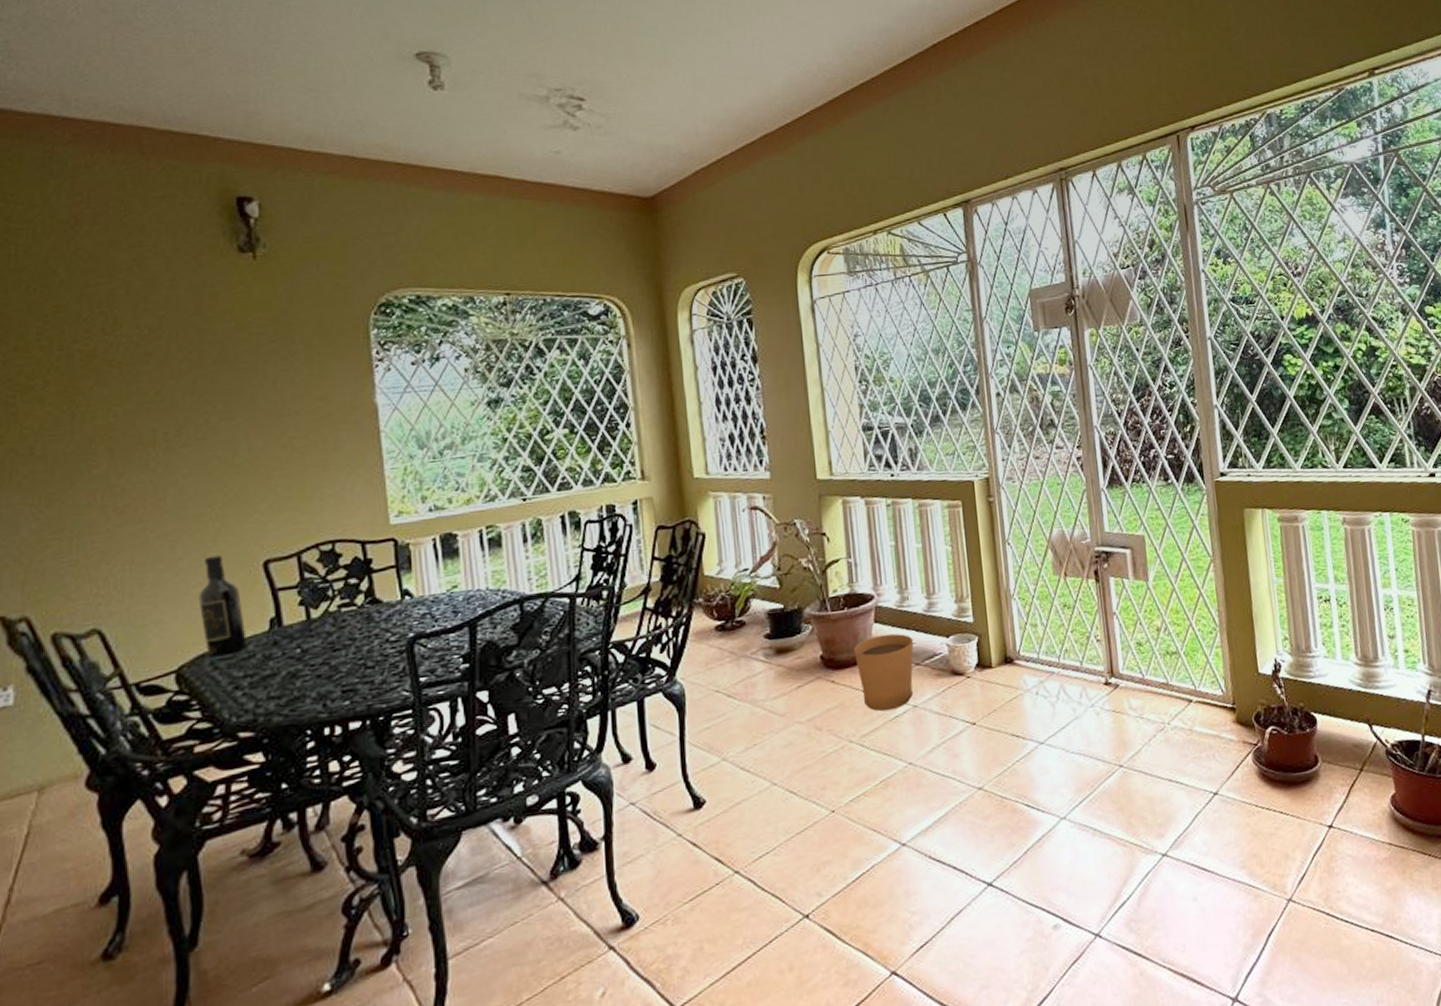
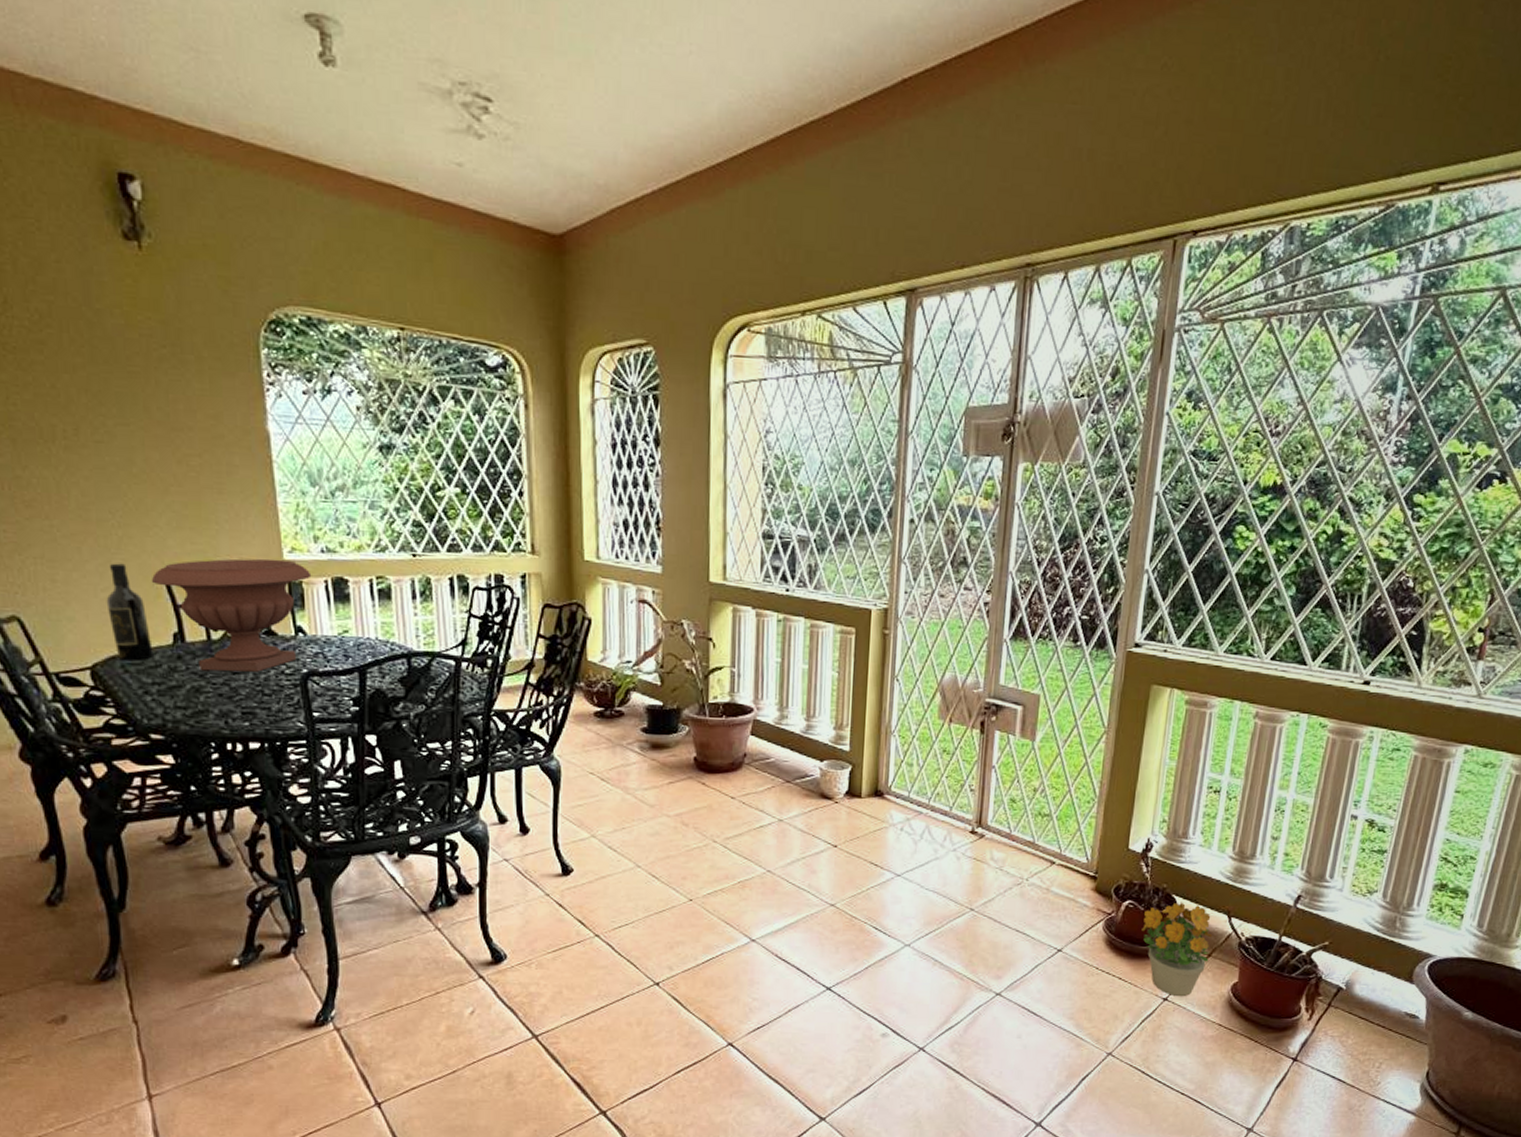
decorative bowl: none [248,524,419,654] -> present [151,558,312,672]
planter: present [854,633,914,712] -> none [727,747,788,820]
flowerpot: none [1289,718,1362,822] -> present [1141,902,1212,997]

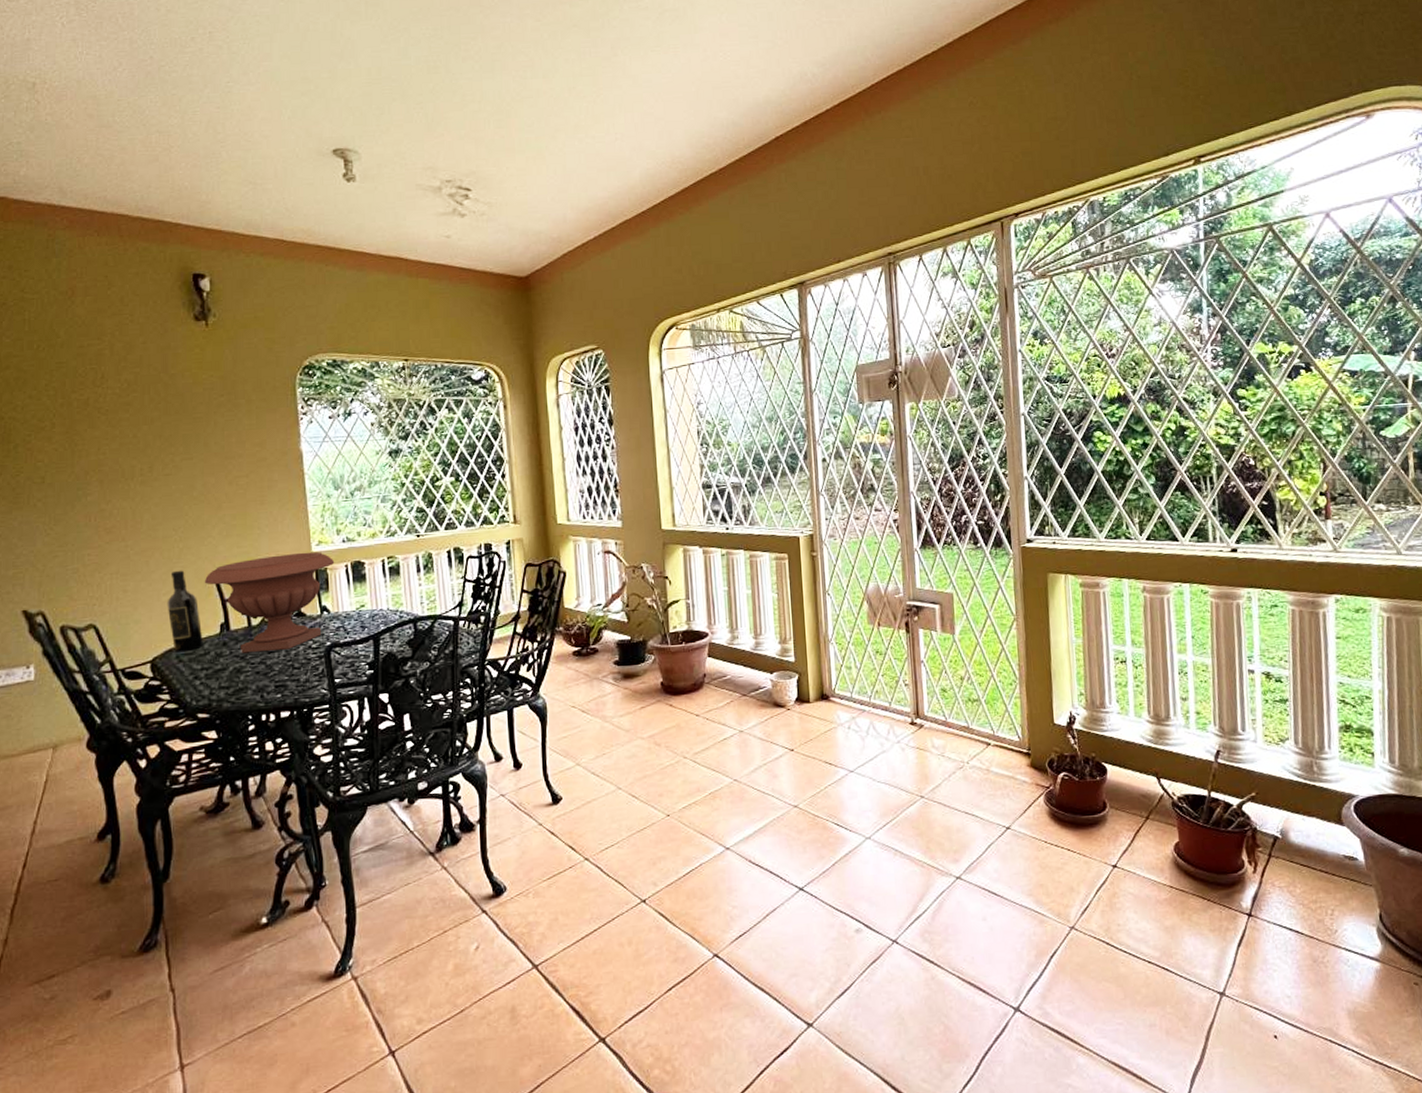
flowerpot: present [1141,902,1212,997] -> none [1080,768,1148,863]

